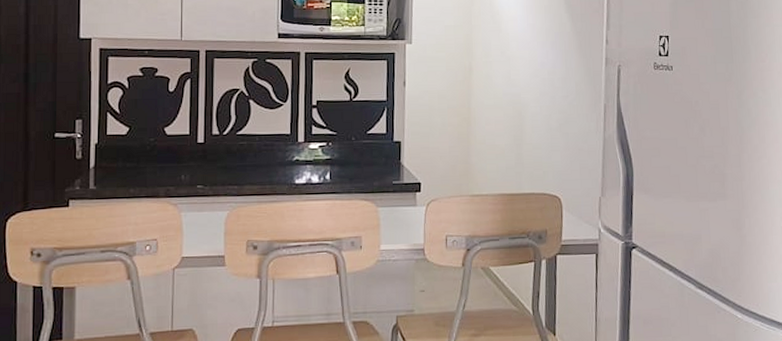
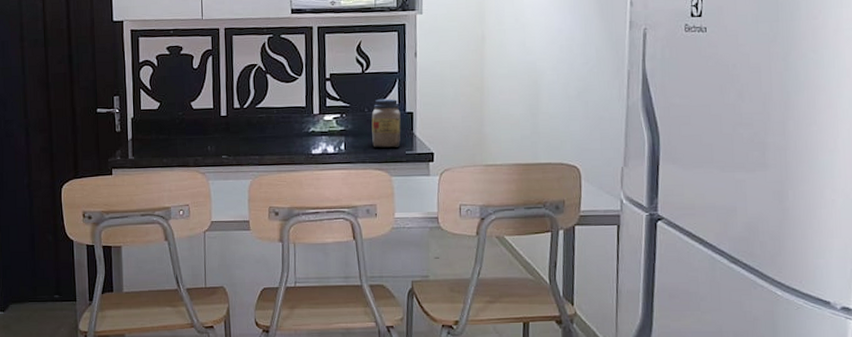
jar: none [358,127,389,178] -> present [371,98,401,148]

